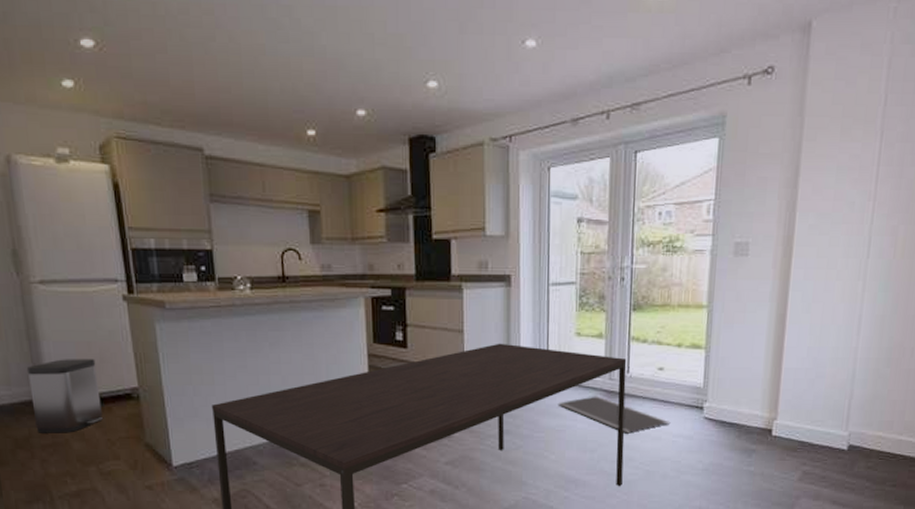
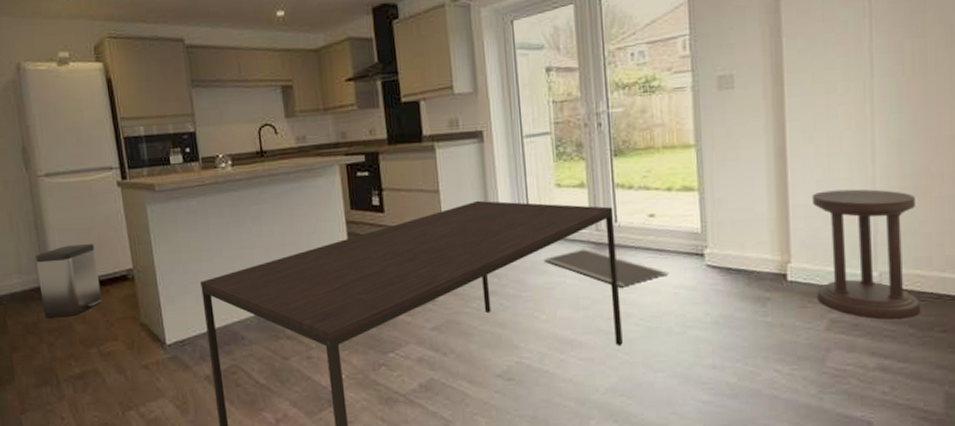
side table: none [795,357,888,473] -> present [811,189,920,320]

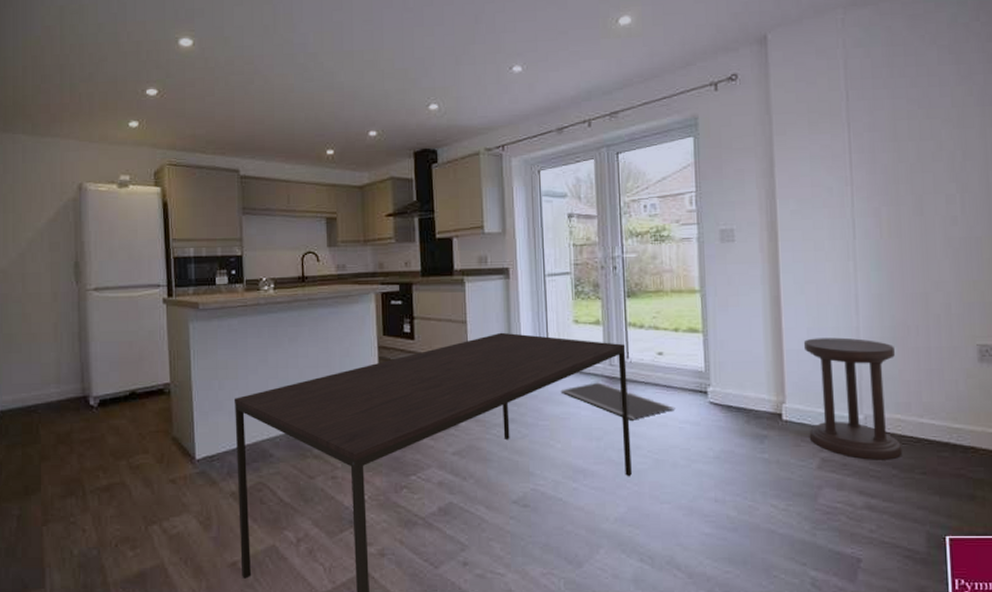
pedal bin: present [35,244,102,318] -> none [75,357,136,428]

